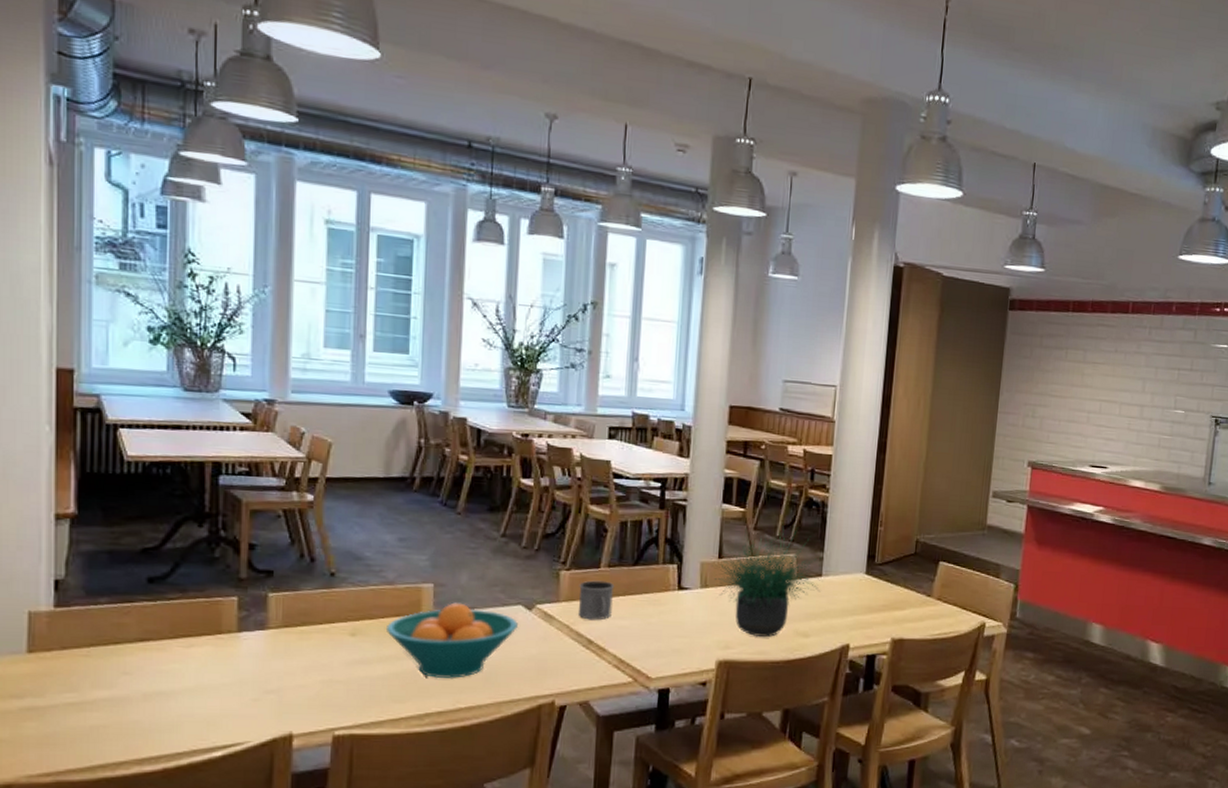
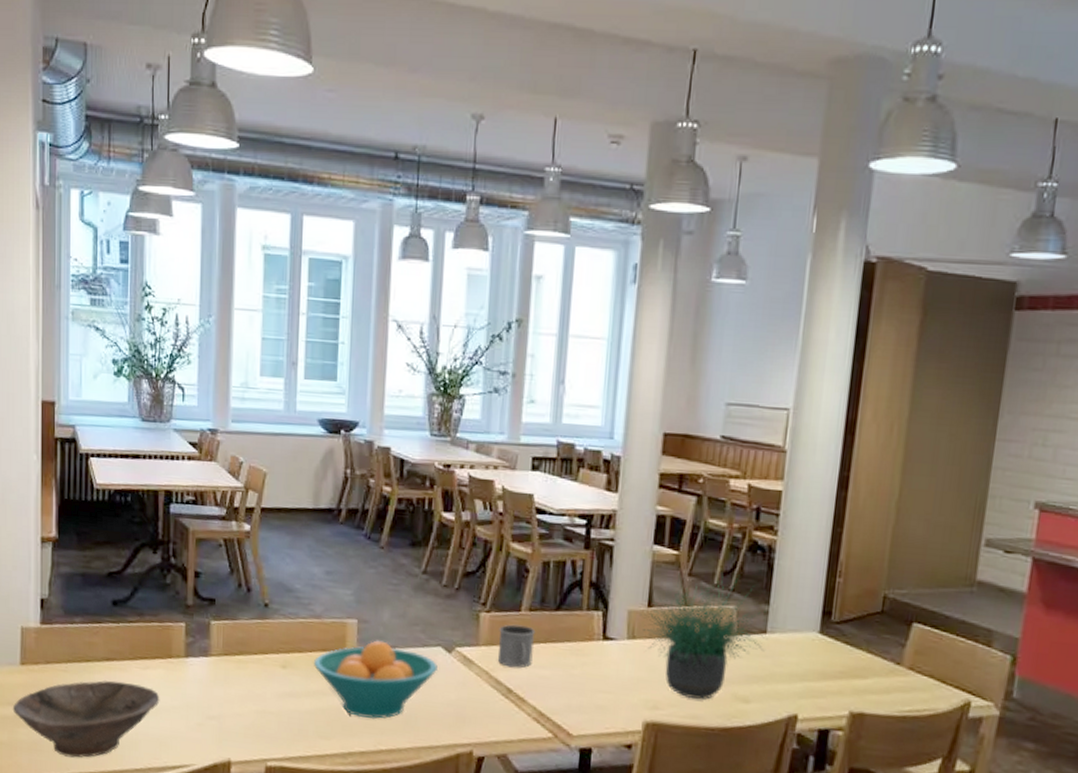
bowl: none [16,662,208,748] -> present [12,680,160,758]

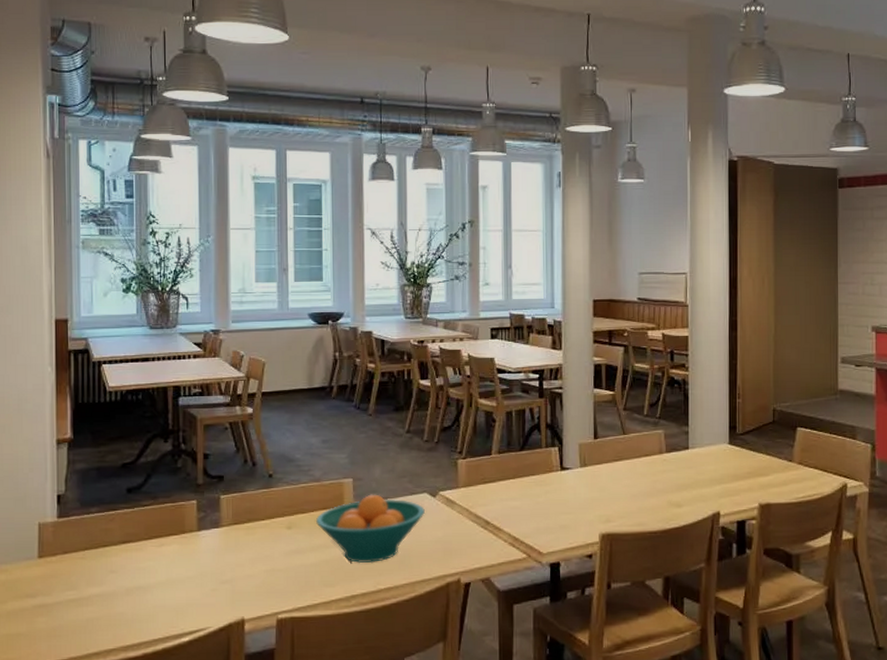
bowl: present [12,680,160,758] -> none [31,561,175,638]
mug: present [498,624,536,669] -> none [475,466,505,503]
potted plant: present [641,572,766,699] -> none [589,407,689,510]

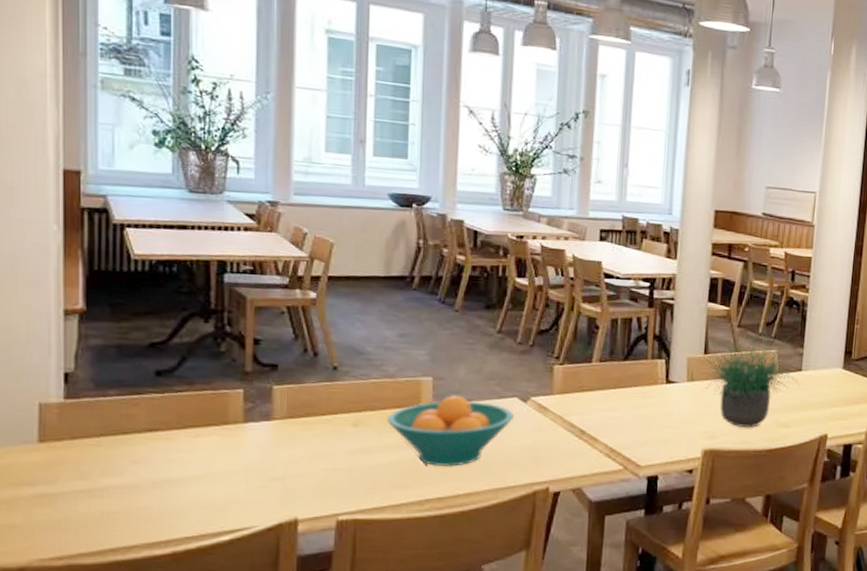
potted plant: none [589,407,689,510] -> present [698,325,801,428]

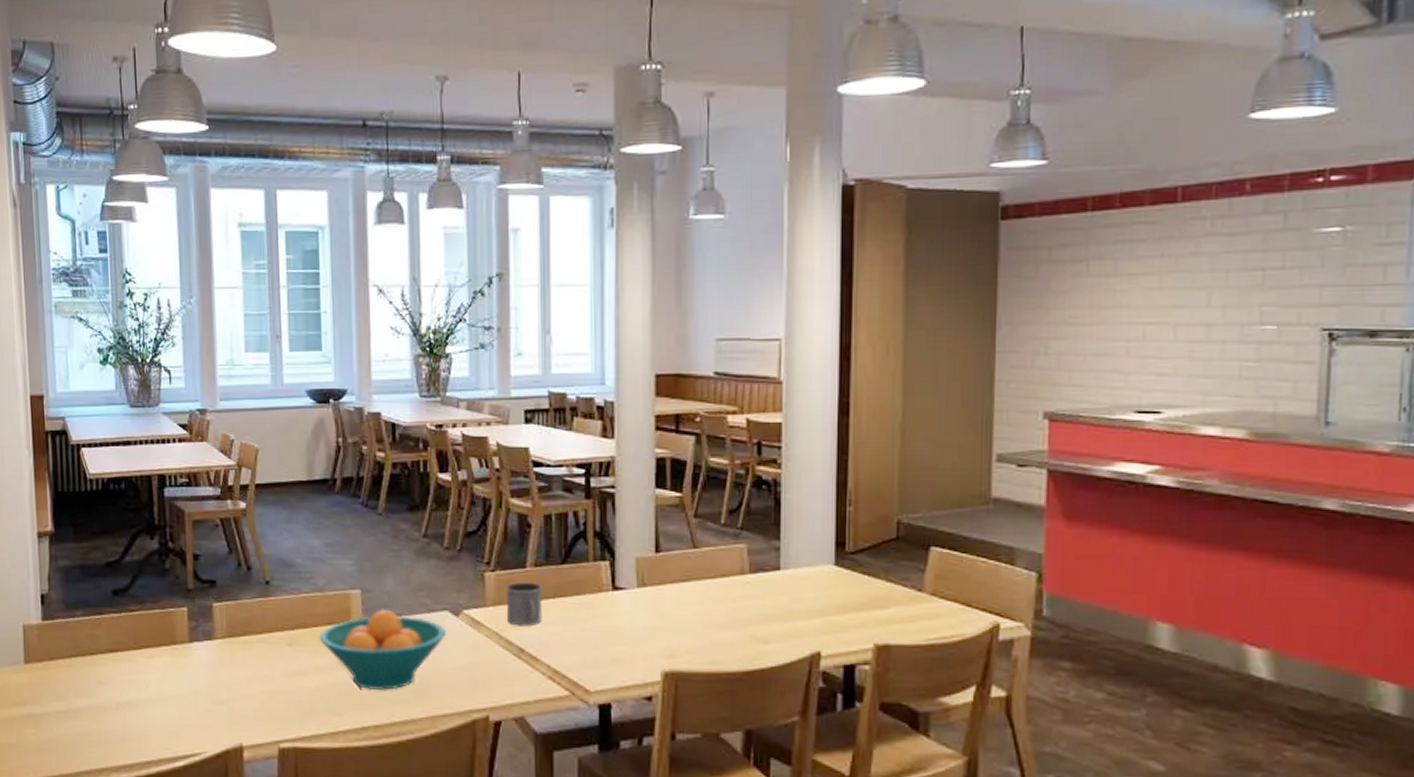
mug: none [572,374,606,412] -> present [505,582,543,627]
potted plant: present [698,325,801,428] -> none [649,514,780,644]

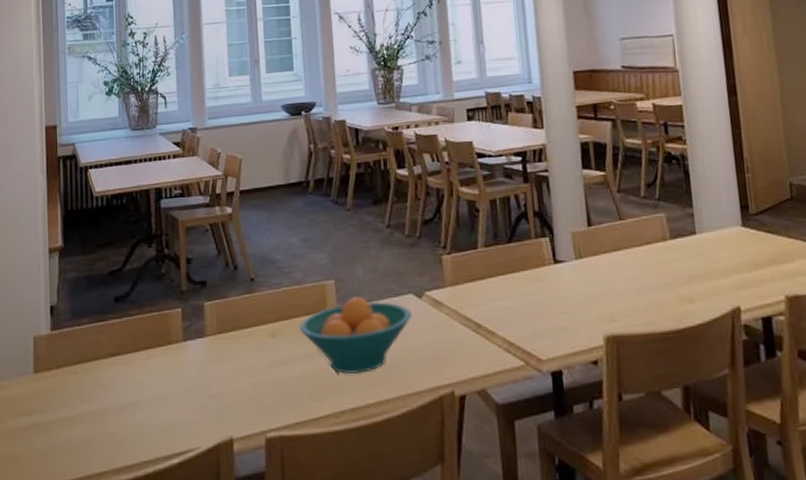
mug: present [505,582,543,627] -> none [461,261,495,303]

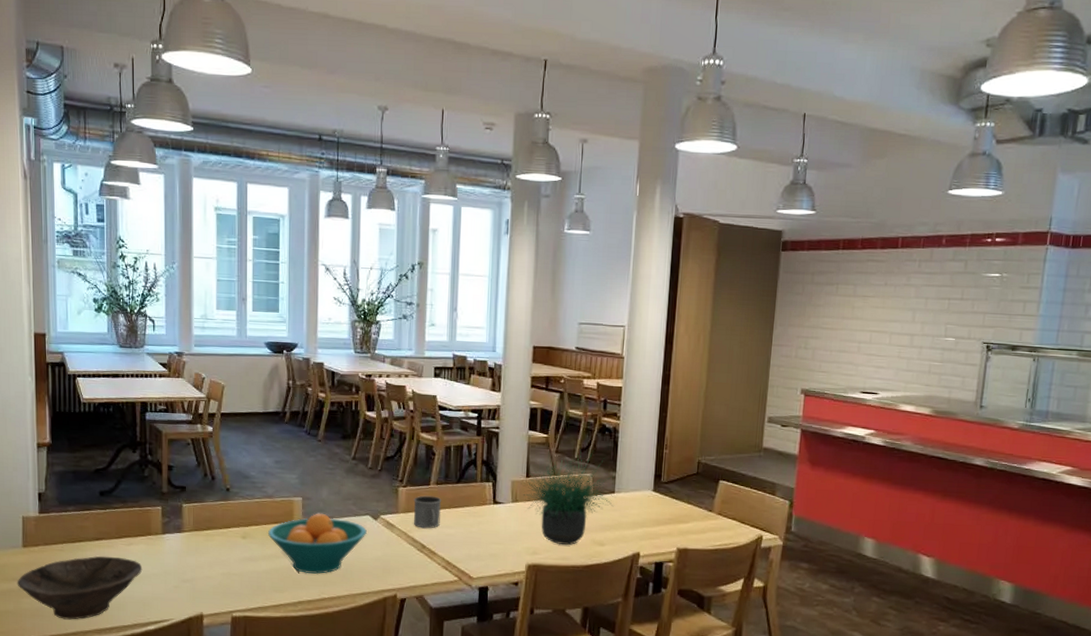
bowl: none [27,375,163,459] -> present [17,556,143,620]
mug: none [461,261,495,303] -> present [414,495,442,529]
potted plant: none [583,187,698,307] -> present [521,450,614,545]

